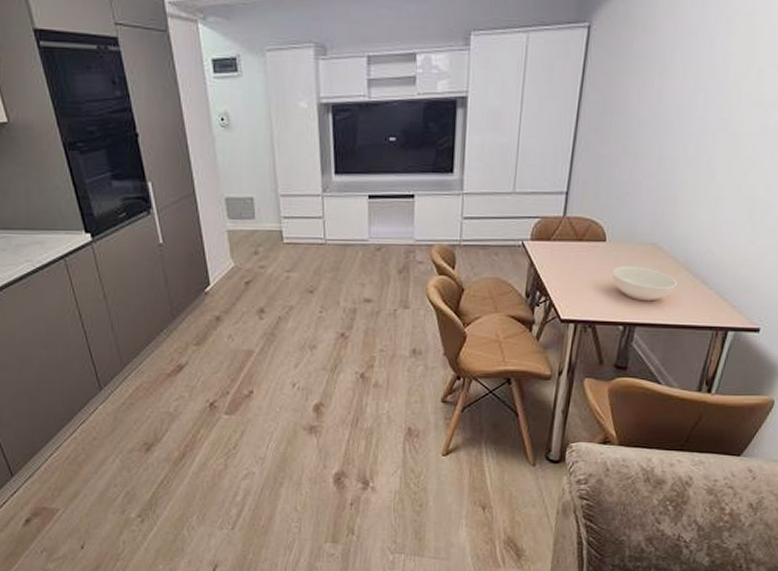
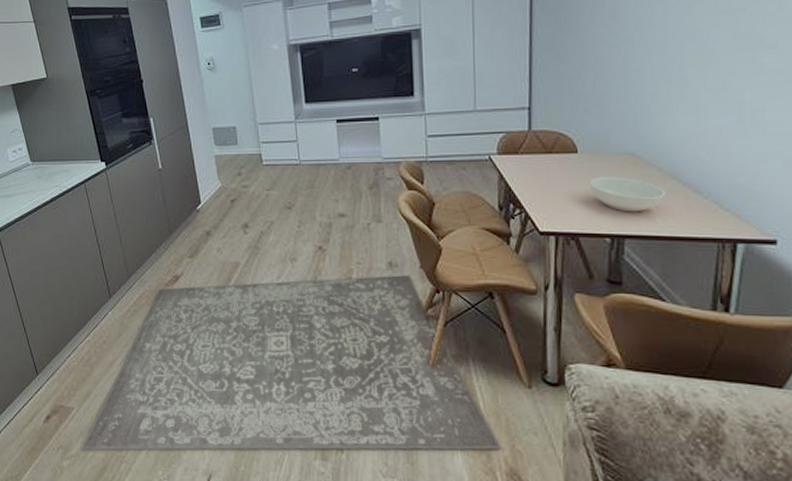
rug: none [69,362,503,552] -> present [81,275,502,451]

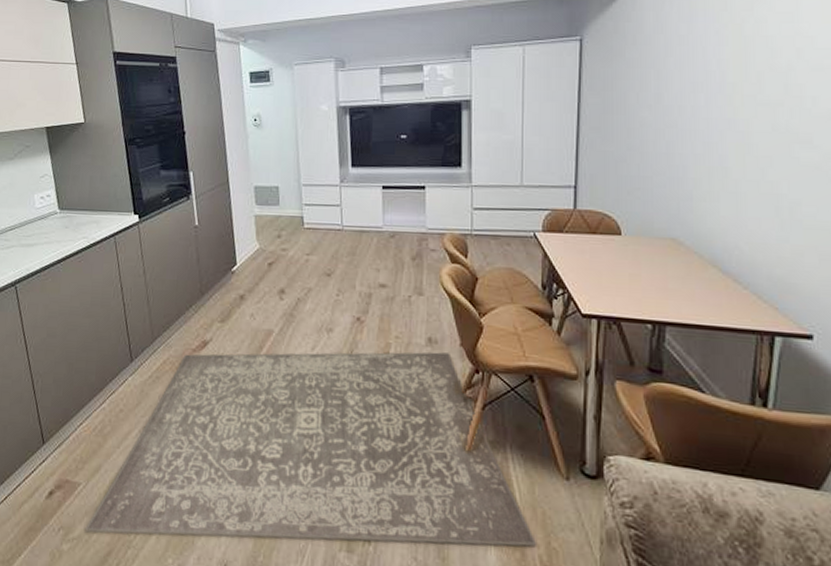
bowl: present [589,177,666,213] -> none [632,261,707,300]

